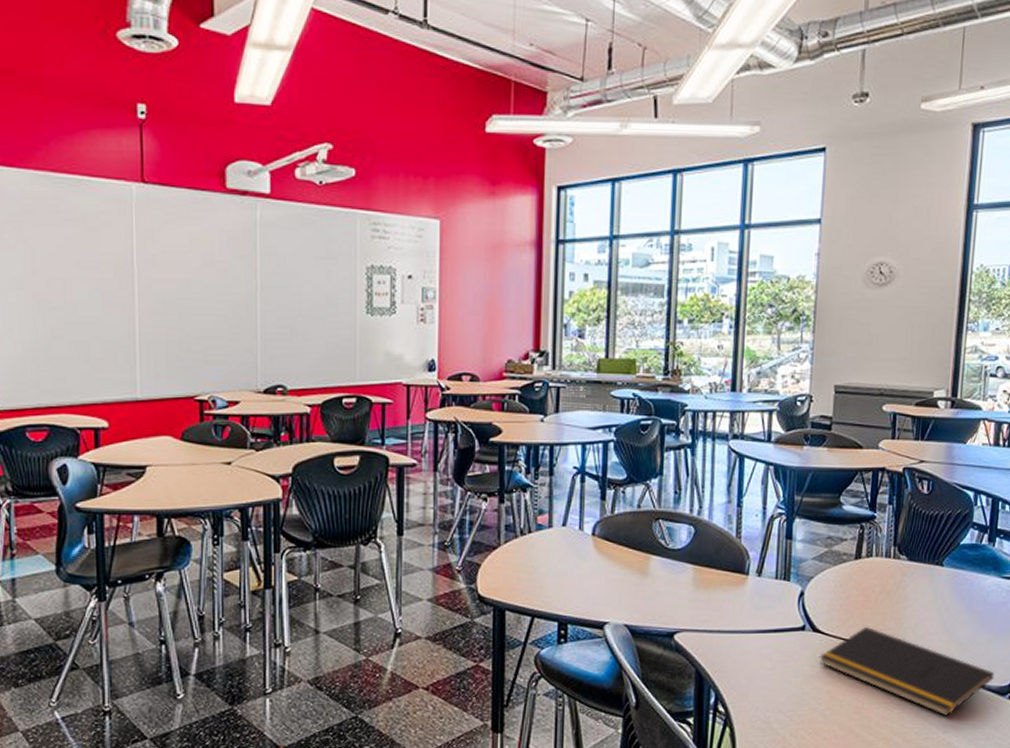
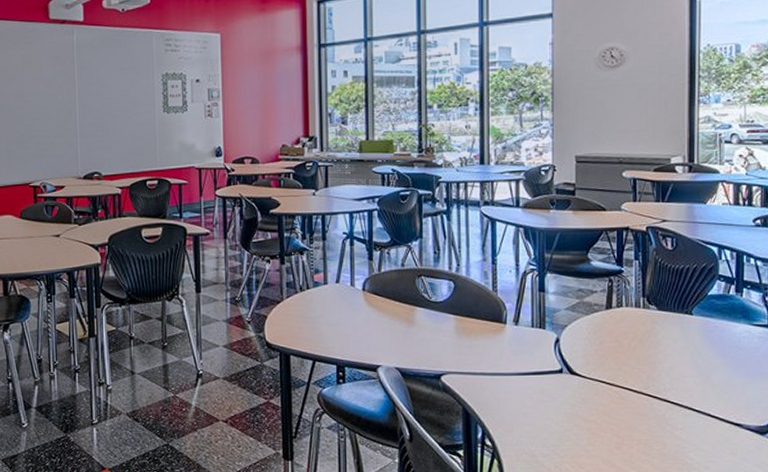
notepad: present [819,626,994,716] -> none [578,369,752,453]

